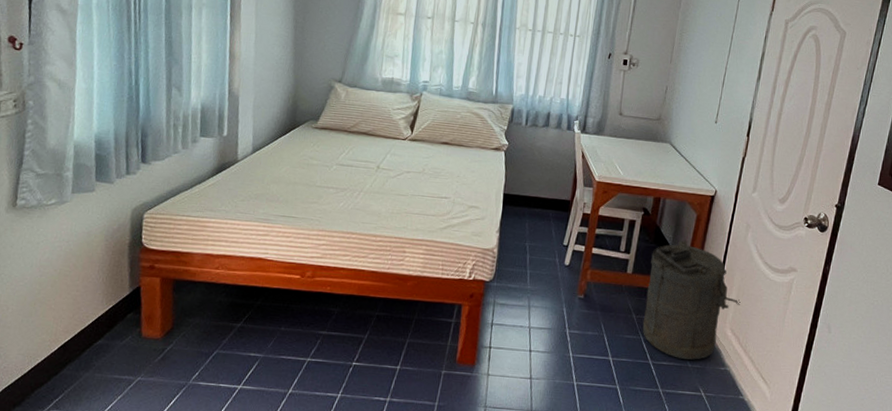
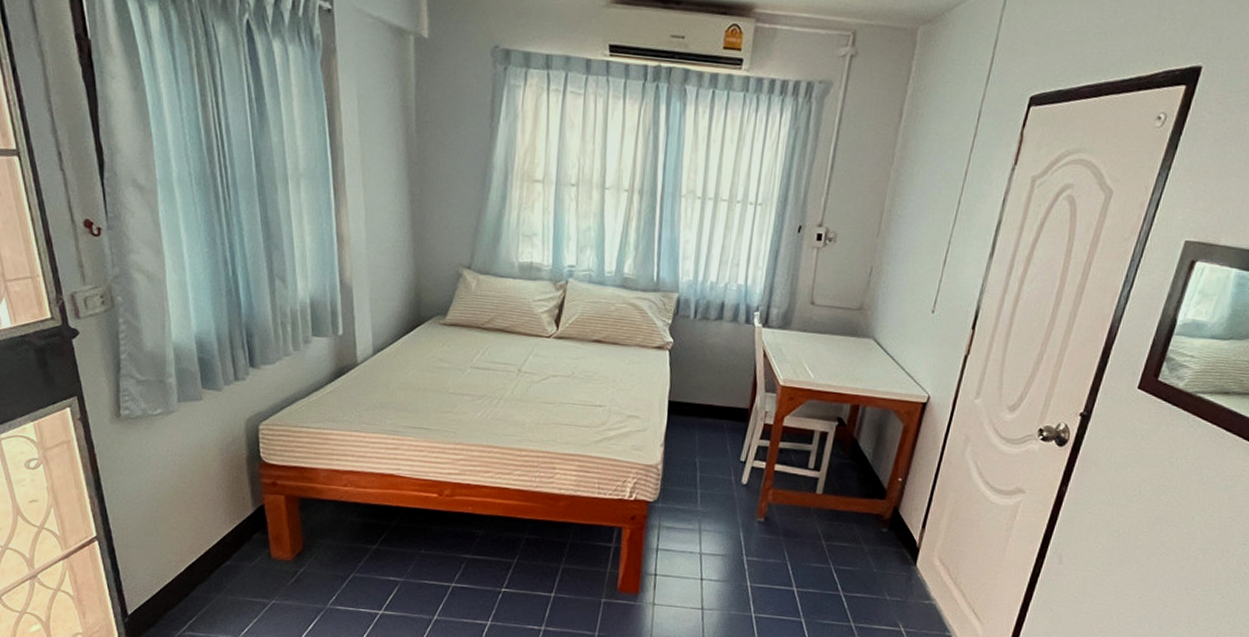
laundry hamper: present [642,240,740,360] -> none [833,455,953,592]

